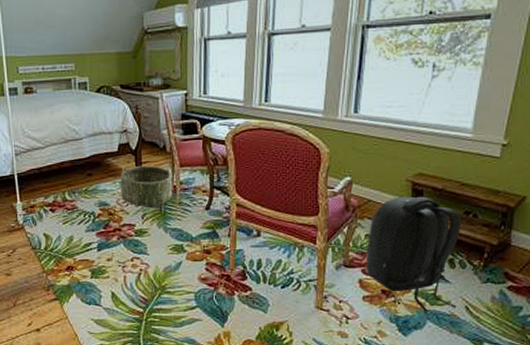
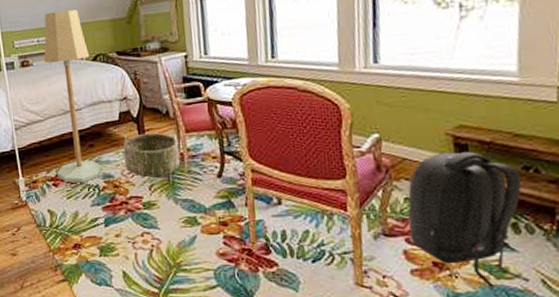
floor lamp: none [47,39,99,209] -> present [43,9,103,183]

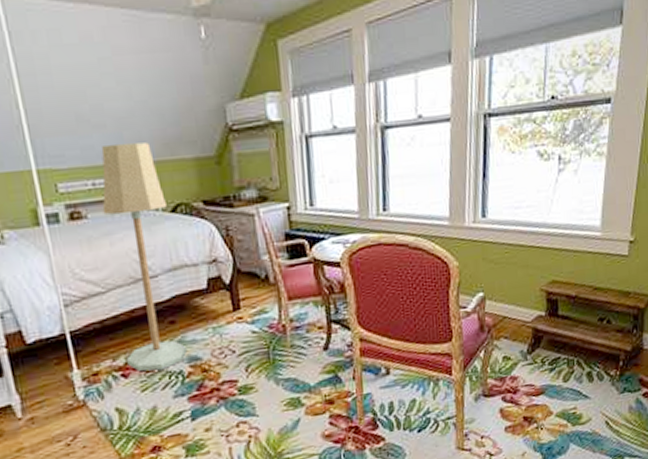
basket: present [123,132,180,177] -> none [213,300,282,356]
backpack: present [408,151,531,288] -> none [505,306,598,434]

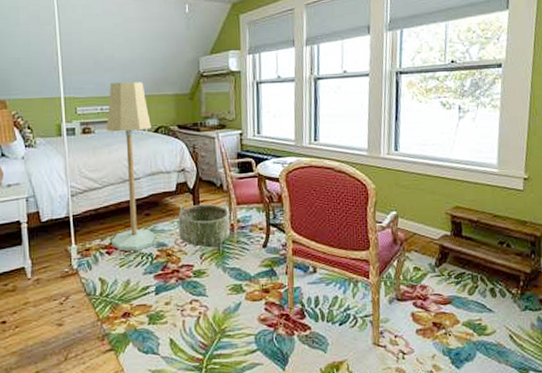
basket: none [213,300,282,356] -> present [178,204,231,247]

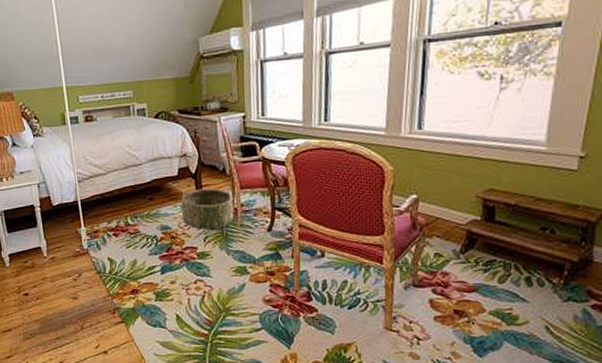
floor lamp: present [106,81,157,251] -> none [107,67,161,234]

